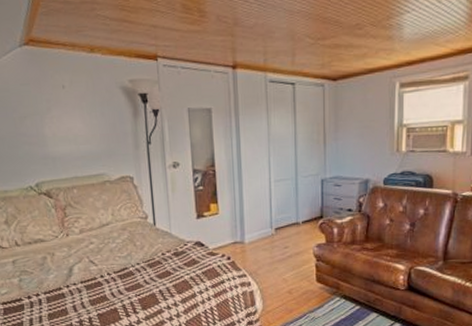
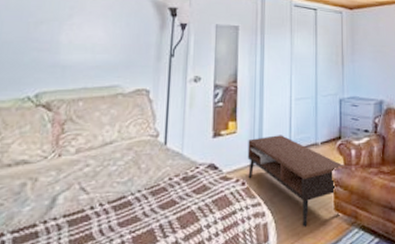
coffee table: none [230,215,326,295] -> present [247,135,344,227]

